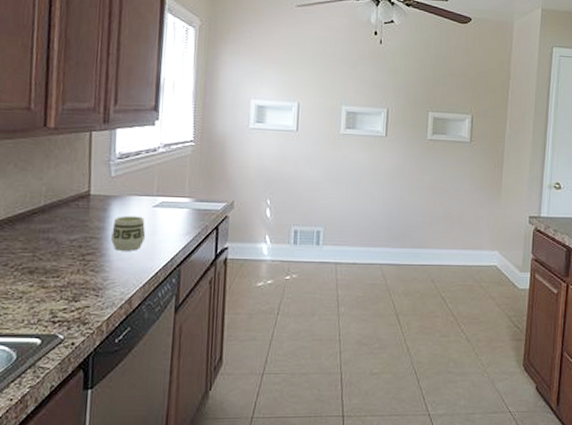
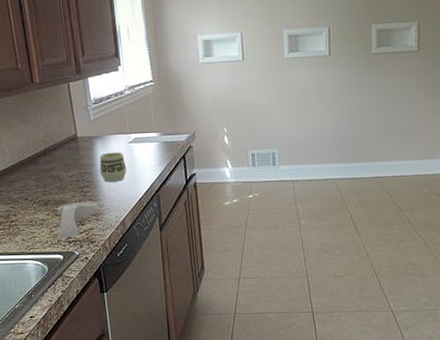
spoon rest: none [42,272,101,316] -> present [57,201,98,238]

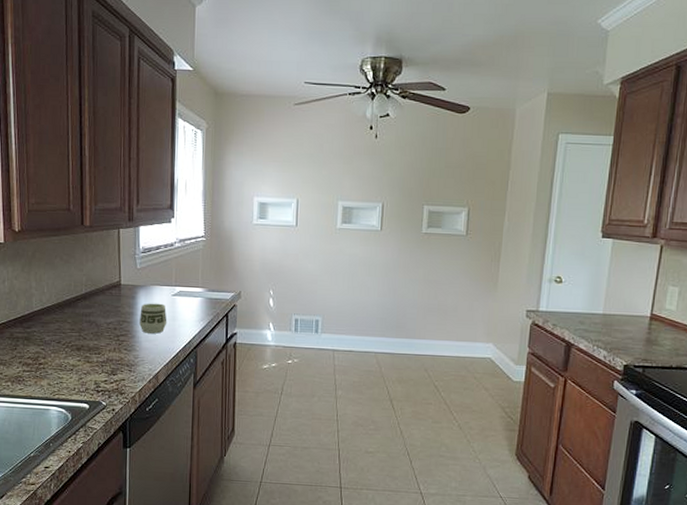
spoon rest: present [57,201,98,238] -> none [89,350,133,387]

